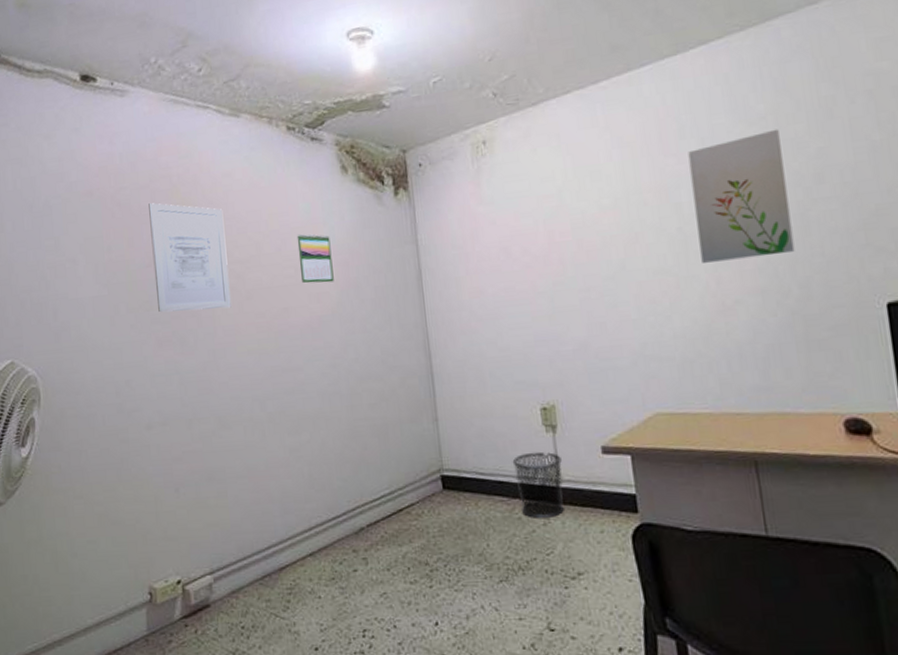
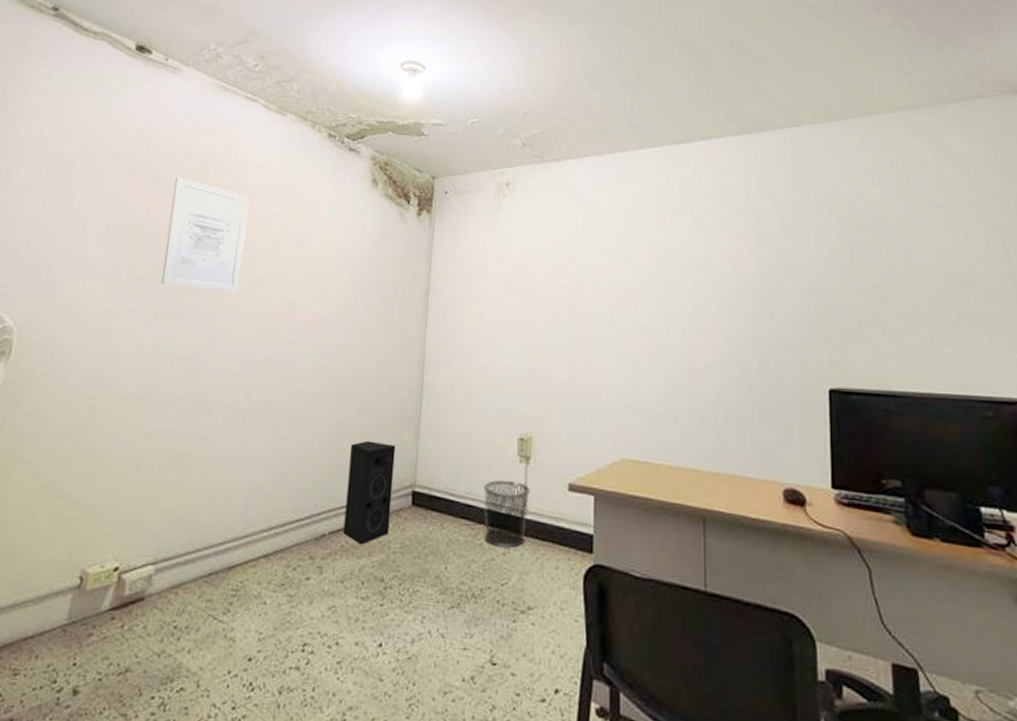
calendar: present [297,233,334,284] -> none [313,234,349,285]
speaker: none [372,432,425,533] -> present [343,440,396,545]
wall art: present [688,129,795,263] -> none [681,222,759,331]

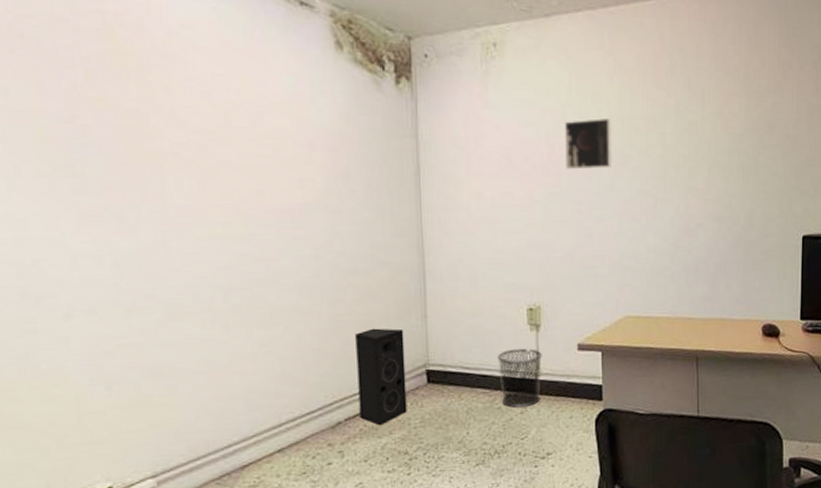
wall art: present [161,178,250,293] -> none [69,43,188,184]
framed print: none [566,253,614,302] -> present [565,119,611,170]

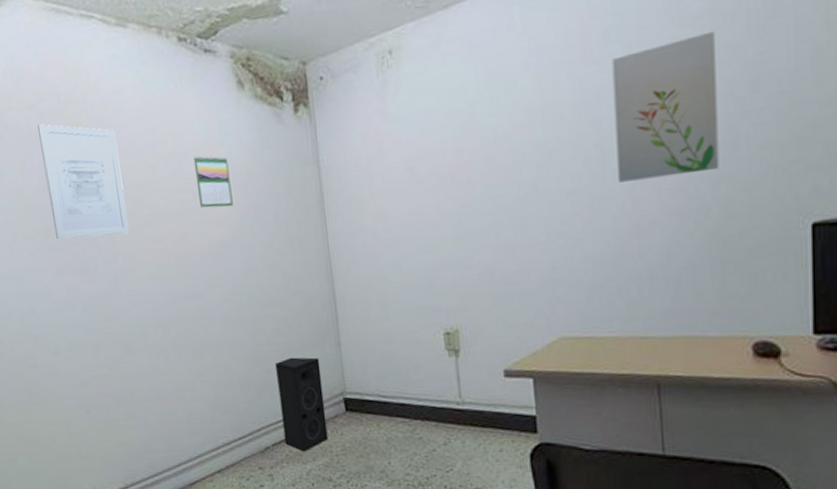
wall art: none [69,43,188,184] -> present [38,124,130,240]
calendar: none [277,109,321,168] -> present [193,155,233,208]
waste bin: present [497,348,542,408] -> none [414,375,464,439]
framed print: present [565,119,611,170] -> none [474,111,533,177]
wall art: none [676,80,747,189] -> present [612,31,719,182]

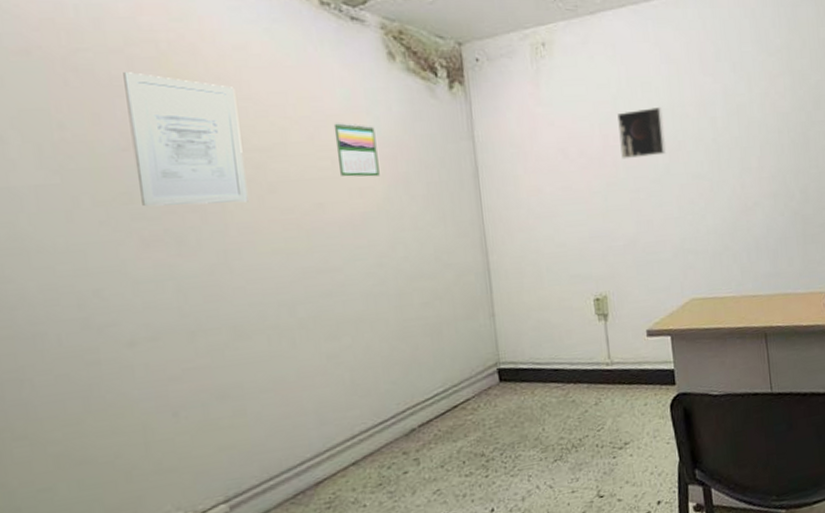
speaker: present [275,357,328,452] -> none [424,329,481,430]
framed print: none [474,111,533,177] -> present [617,107,666,160]
wall art: present [612,31,719,182] -> none [722,61,798,170]

